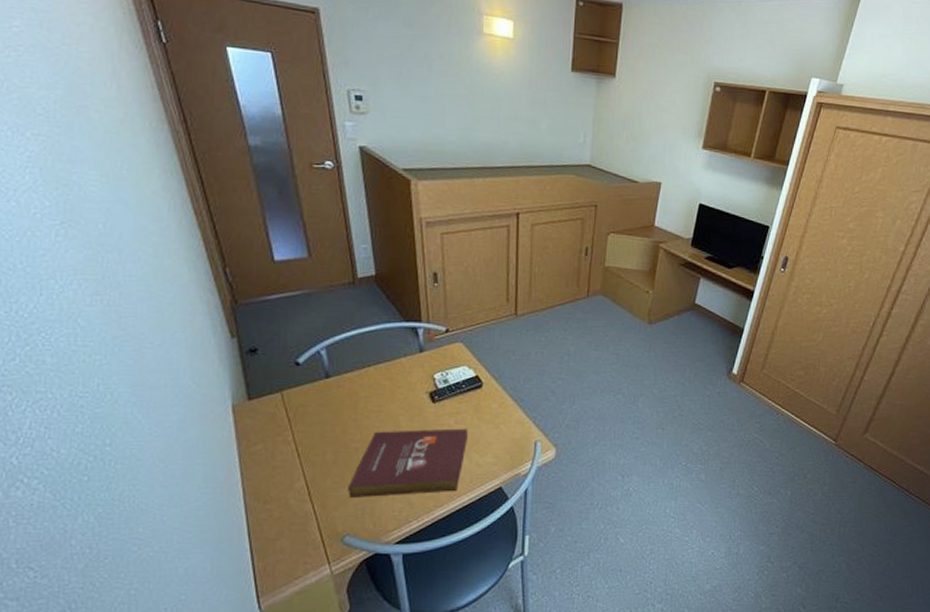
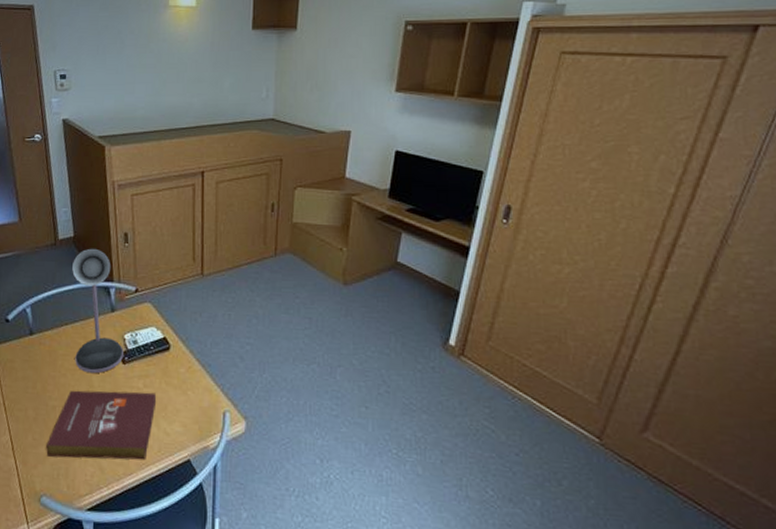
desk lamp: none [374,287,433,414] -> present [72,248,123,374]

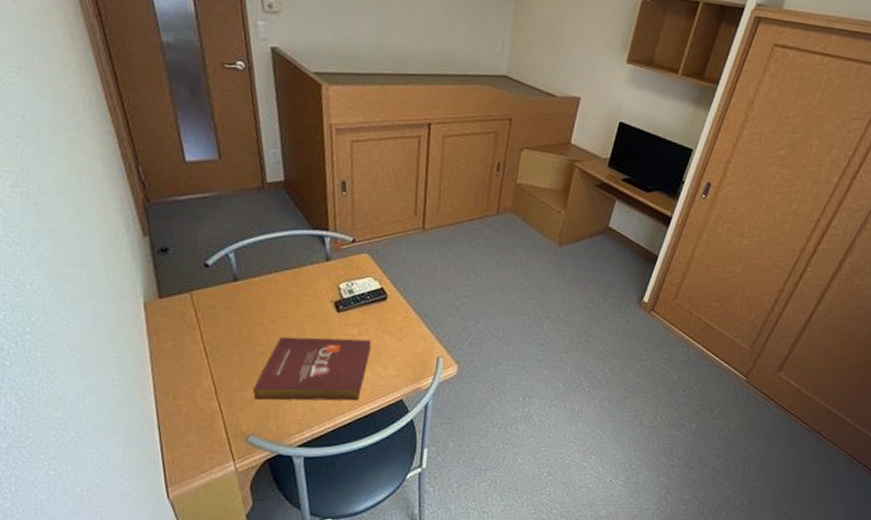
desk lamp: present [72,248,123,374] -> none [282,194,338,321]

